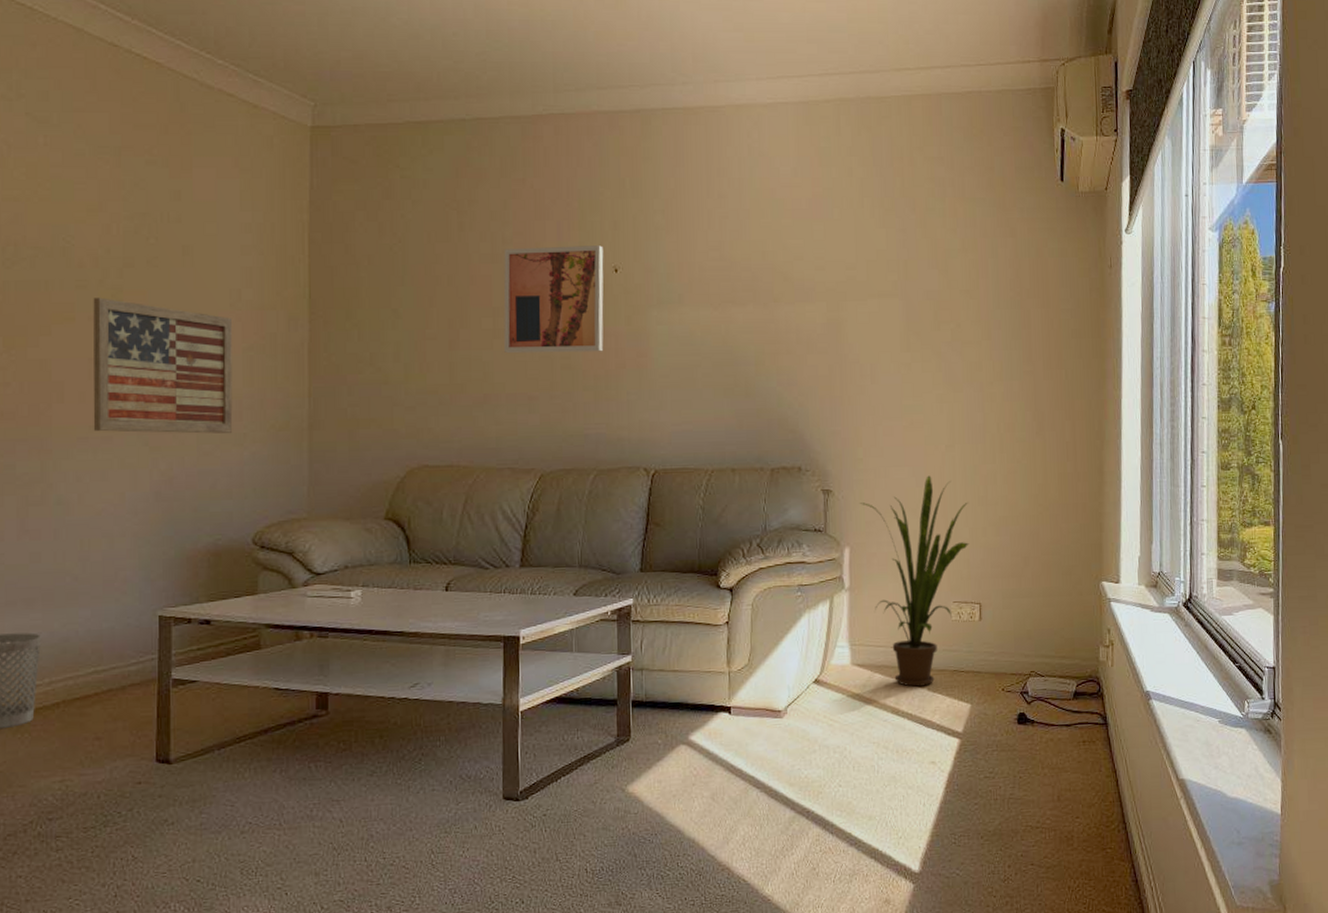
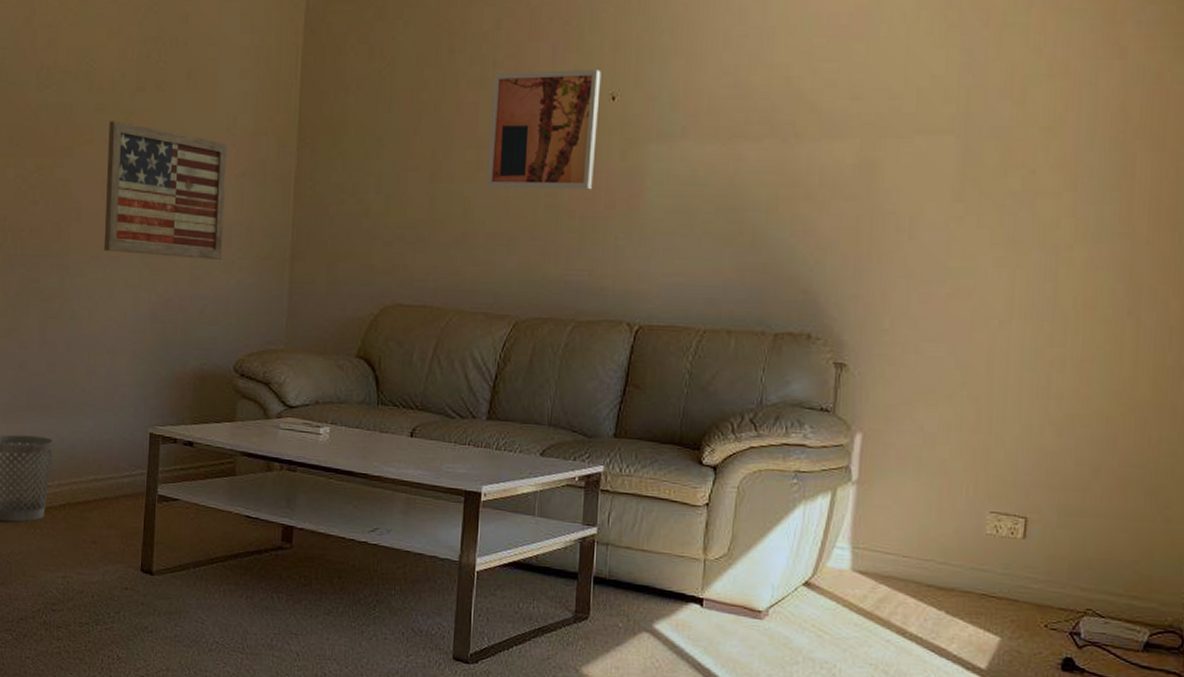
house plant: present [859,475,969,687] -> none [879,356,1024,608]

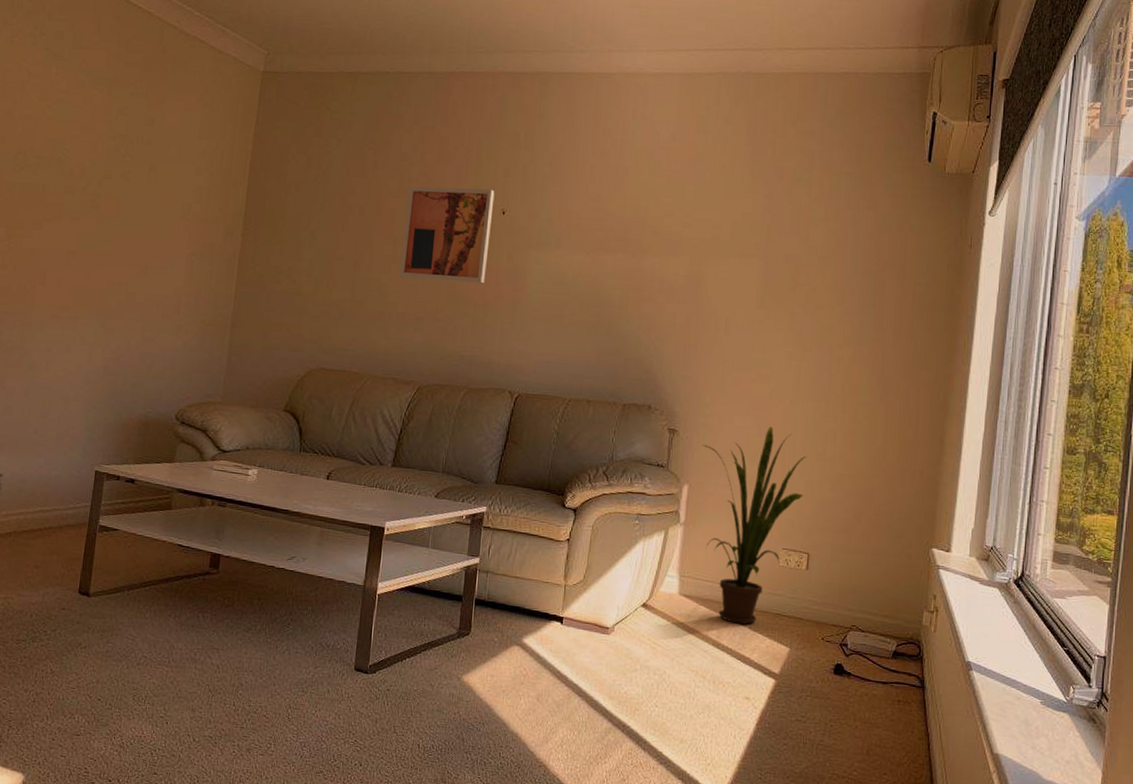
wall art: present [103,121,228,261] -> none [64,201,182,325]
house plant: none [879,356,1024,608] -> present [702,427,807,625]

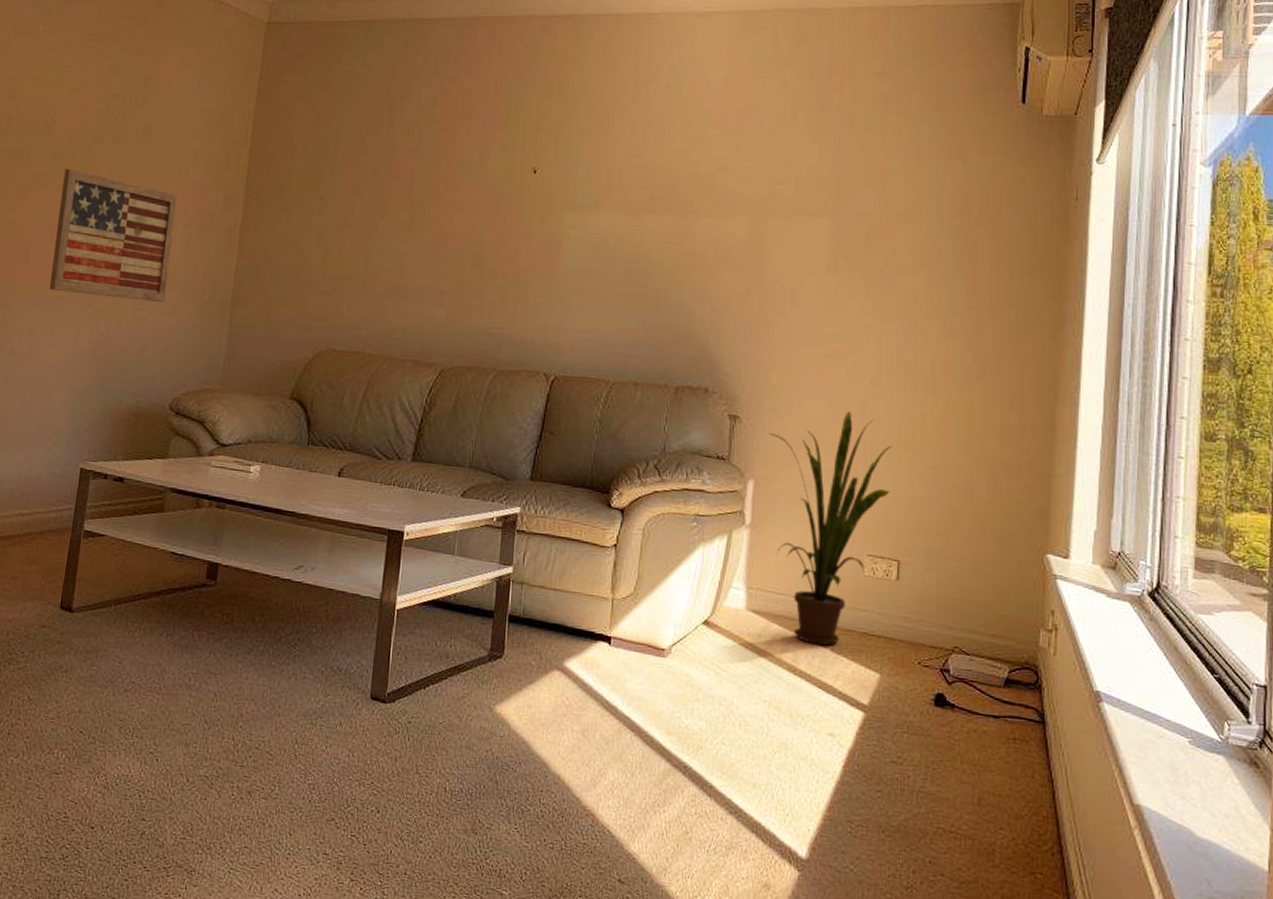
wall art: none [64,201,182,325] -> present [49,169,178,303]
wall art: present [400,186,495,284] -> none [419,144,525,252]

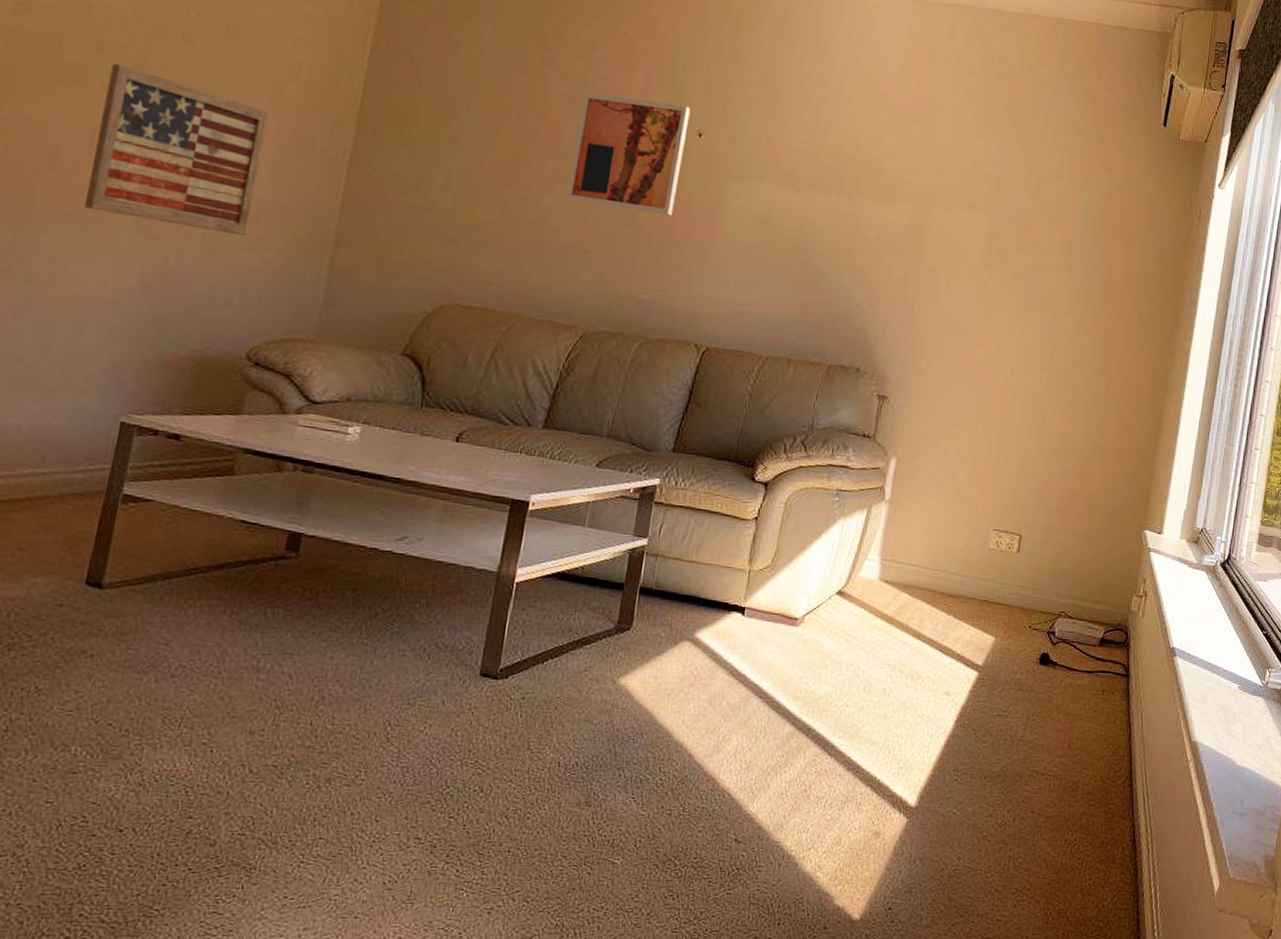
wall art: none [419,144,525,252] -> present [566,92,691,216]
house plant: present [768,411,893,646] -> none [912,397,1025,613]

